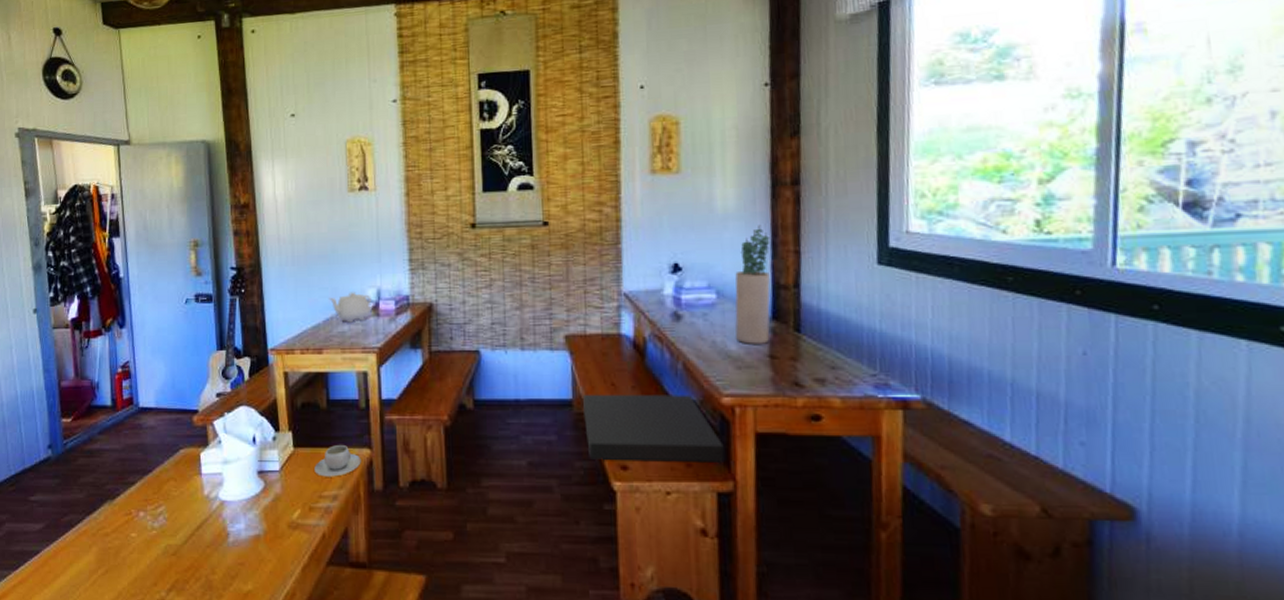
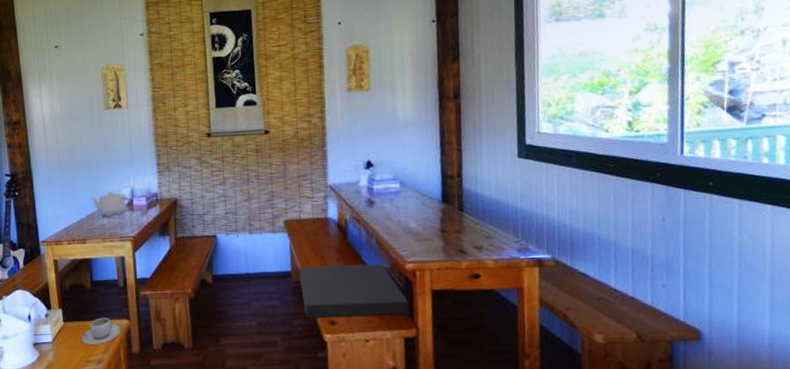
vase: present [735,225,771,346] -> none [413,130,441,223]

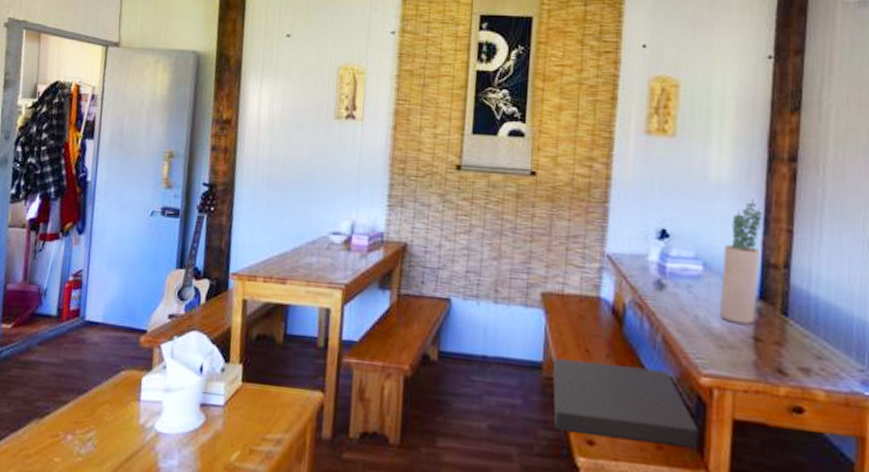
teacup: present [82,317,121,345] -> none [260,383,312,419]
teapot: present [90,191,127,218] -> none [300,222,345,256]
vase: none [413,130,441,223] -> present [720,199,763,326]

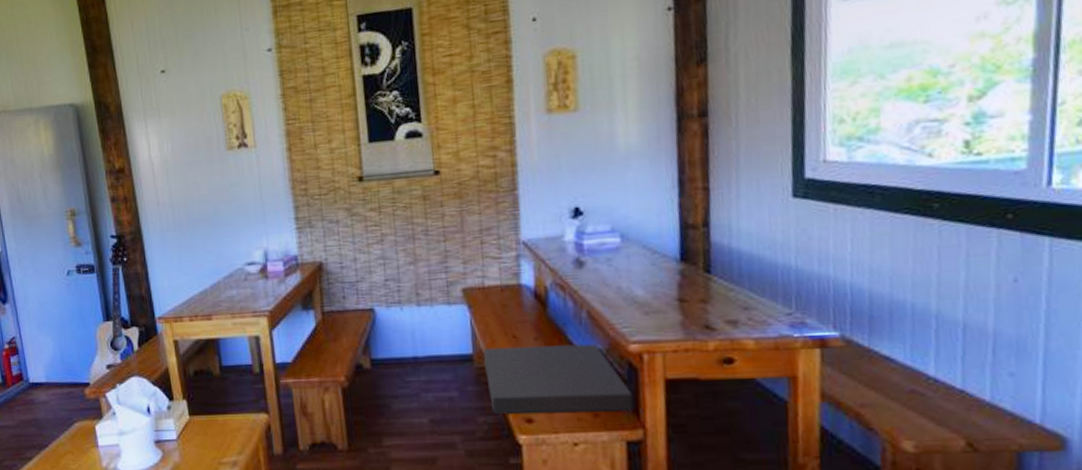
vase: present [720,199,763,326] -> none [640,162,679,289]

